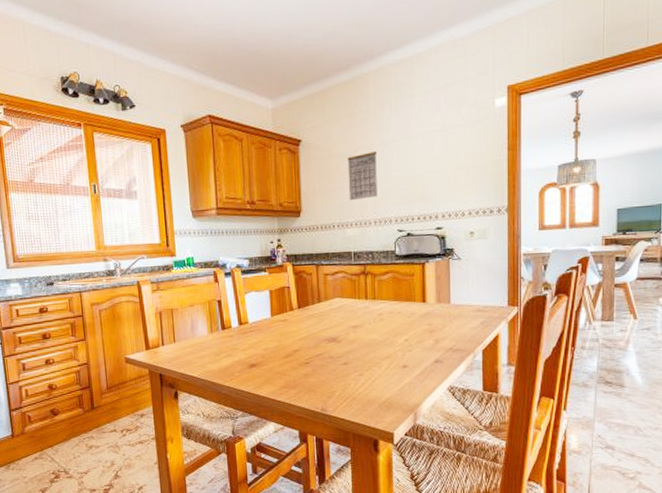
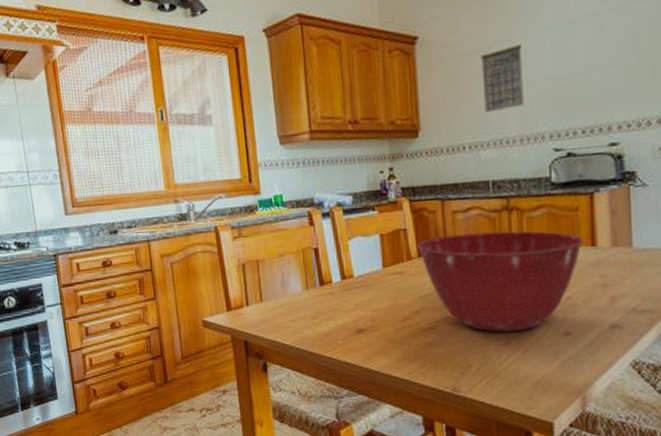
mixing bowl: none [298,290,418,366] -> present [418,230,585,333]

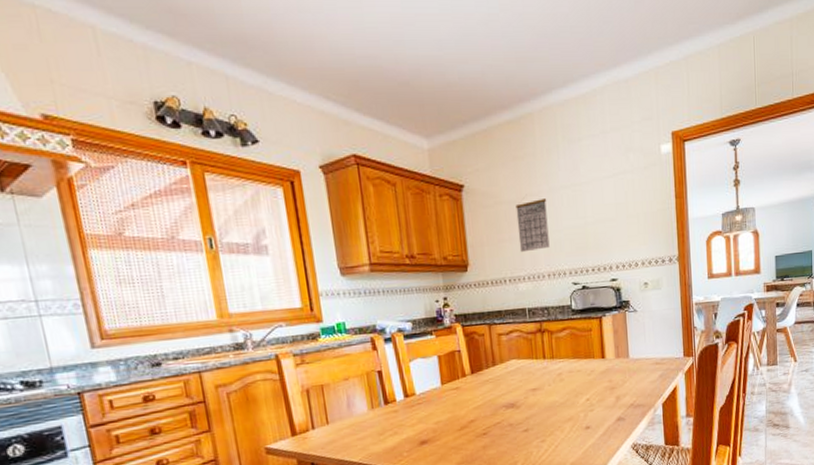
mixing bowl: present [418,230,585,333] -> none [470,348,597,432]

